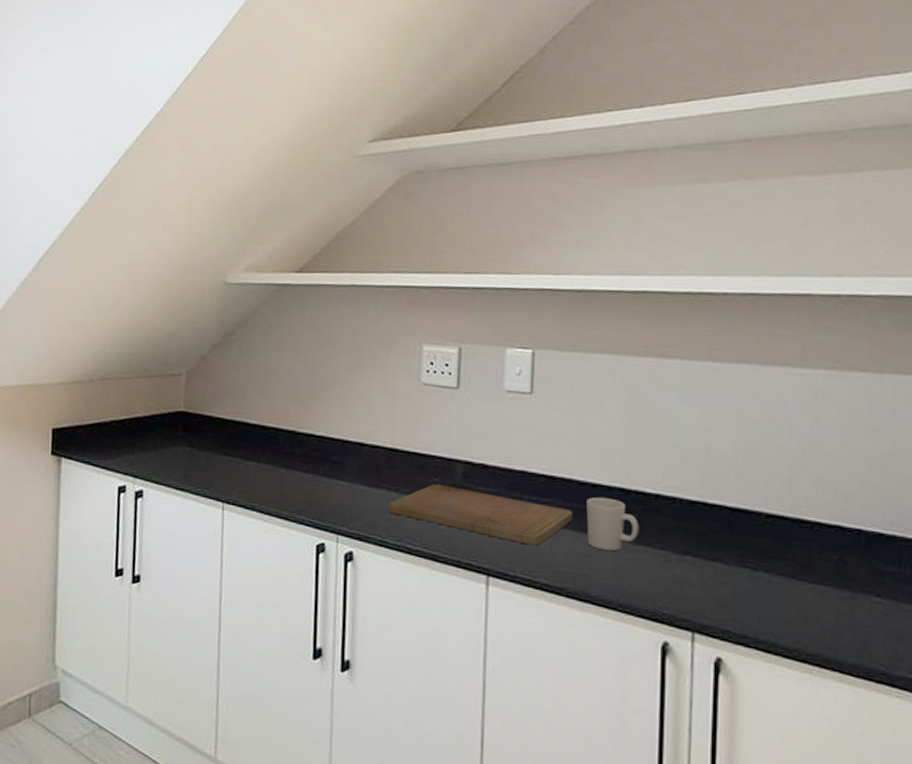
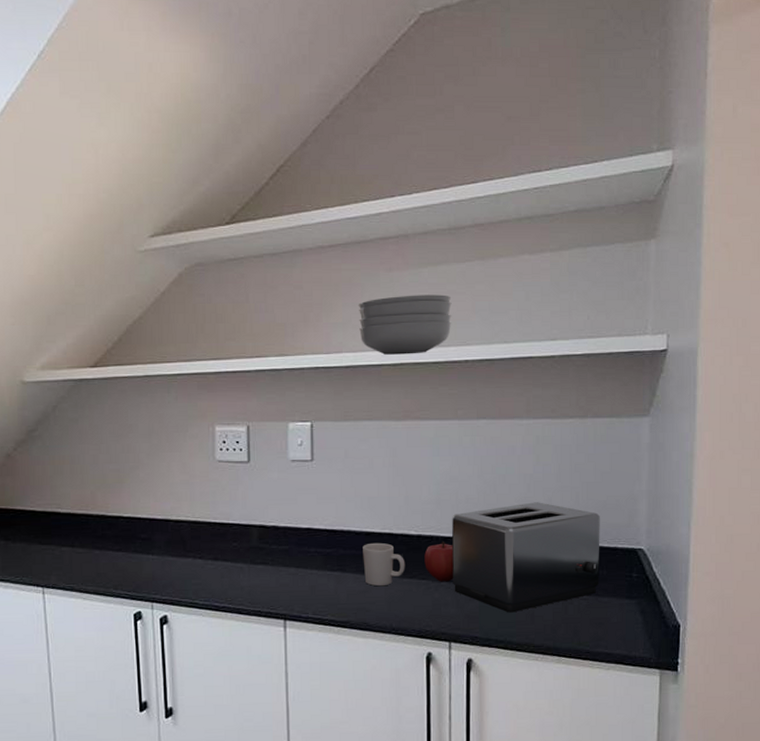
cutting board: present [388,484,573,546] -> none [195,548,352,590]
bowl: none [595,215,709,282] -> present [358,294,452,355]
fruit: none [663,506,702,557] -> present [424,541,454,582]
toaster: none [698,470,902,607] -> present [451,502,600,613]

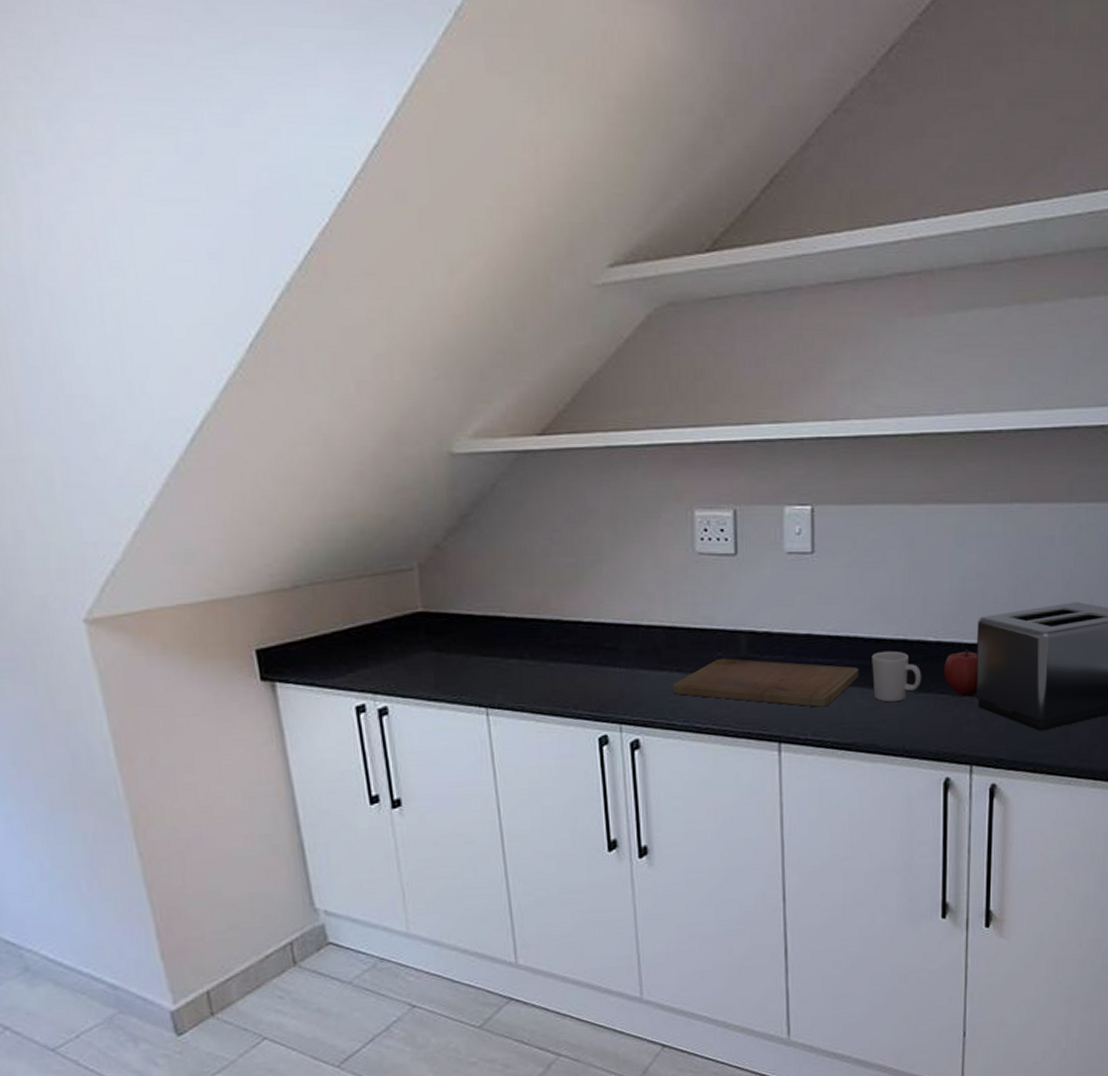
cutting board: none [195,548,352,590] -> present [672,658,859,707]
bowl: present [358,294,452,355] -> none [870,347,984,422]

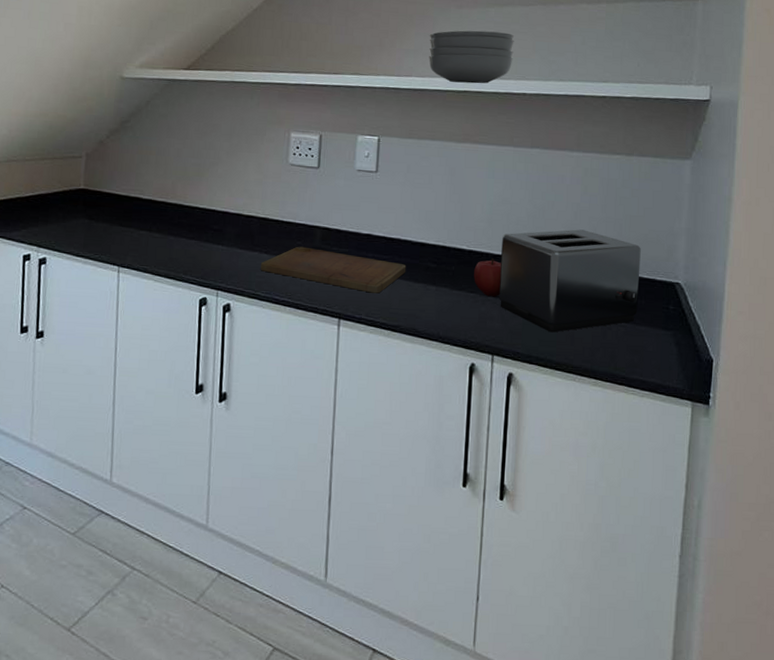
bowl: none [870,347,984,422] -> present [429,30,515,84]
mug: present [872,650,922,703] -> none [416,253,456,296]

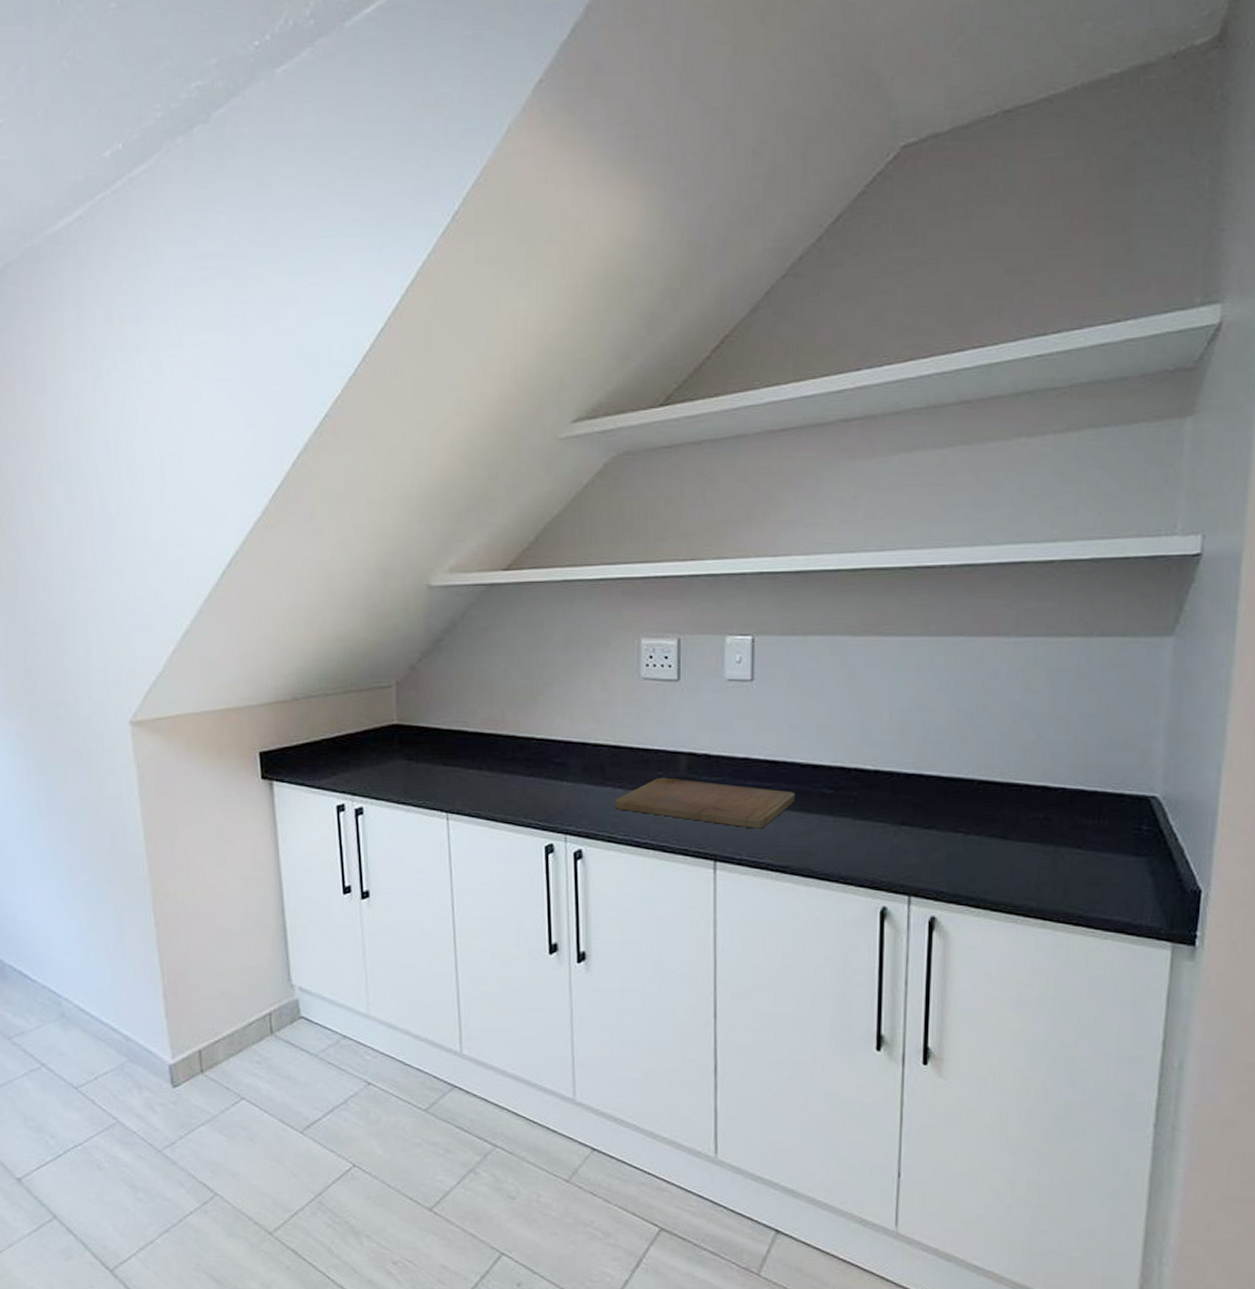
bowl: present [429,30,515,84] -> none [812,487,927,558]
fruit: present [474,258,502,297] -> none [882,779,918,826]
toaster: present [498,229,641,333] -> none [914,736,1104,866]

